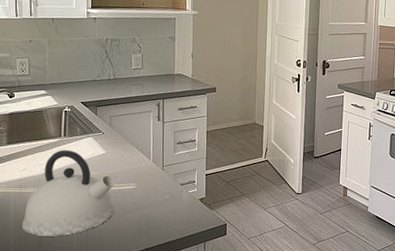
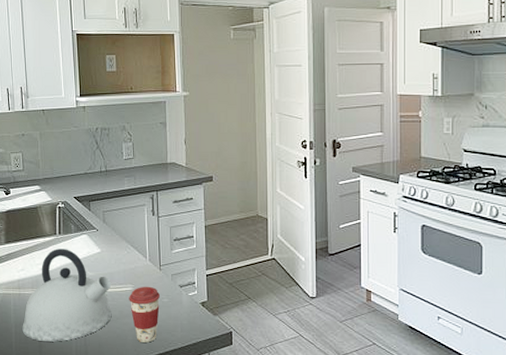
coffee cup: none [131,184,161,235] -> present [129,286,160,343]

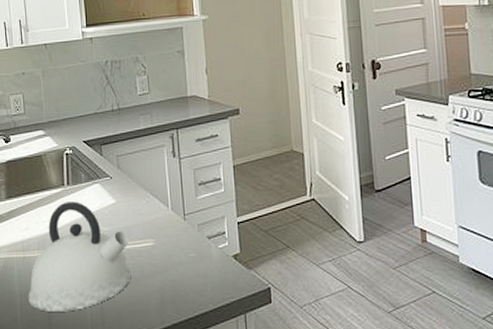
coffee cup: present [129,286,160,343] -> none [150,239,186,306]

